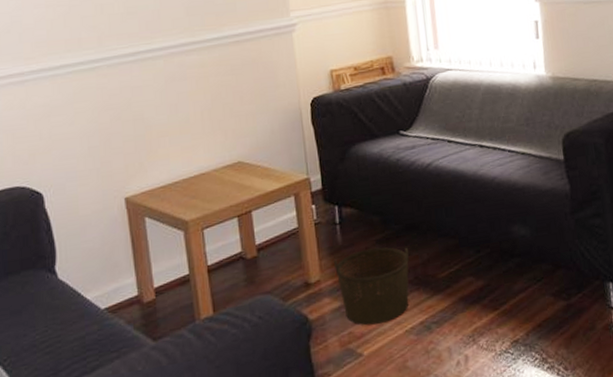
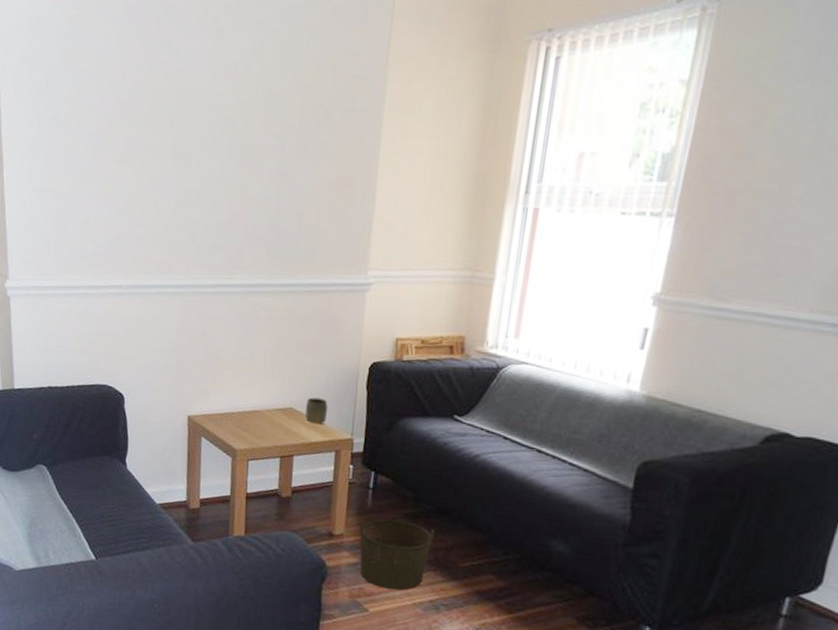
mug: none [254,144,279,173] -> present [305,397,328,424]

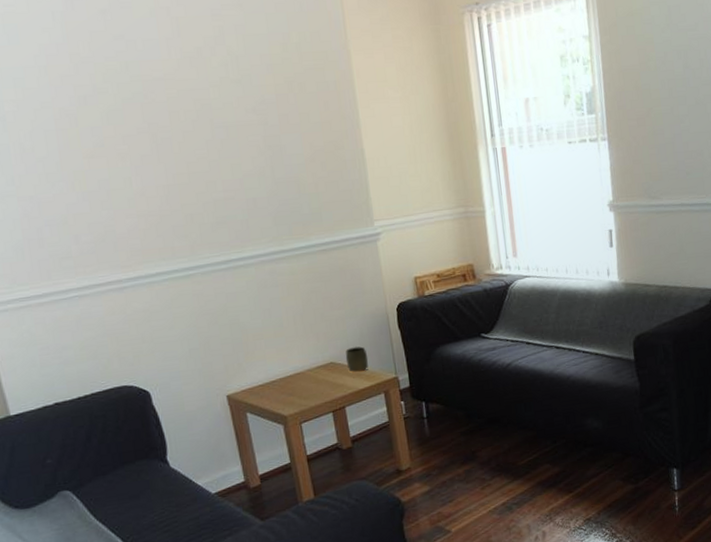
basket: present [359,519,435,590] -> none [423,438,492,507]

